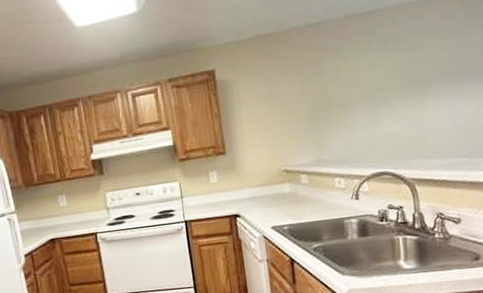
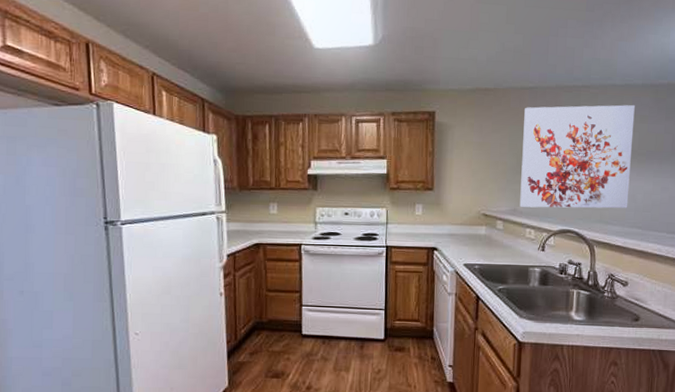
wall art: none [313,20,449,156] -> present [519,105,635,209]

